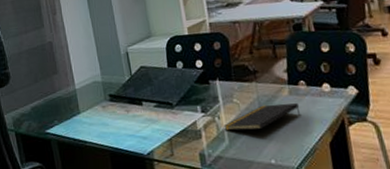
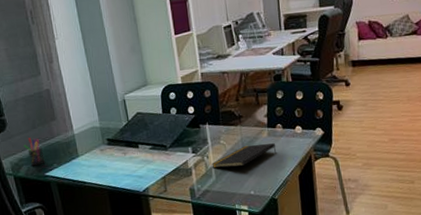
pen holder: none [25,92,46,122] -> present [23,138,45,166]

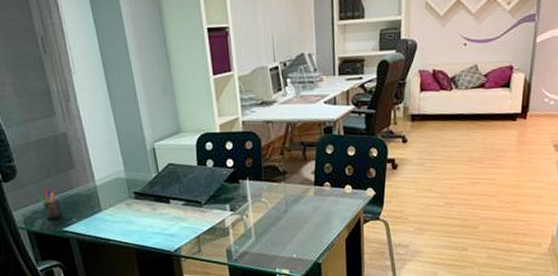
notepad: present [211,143,277,168] -> none [251,203,323,228]

